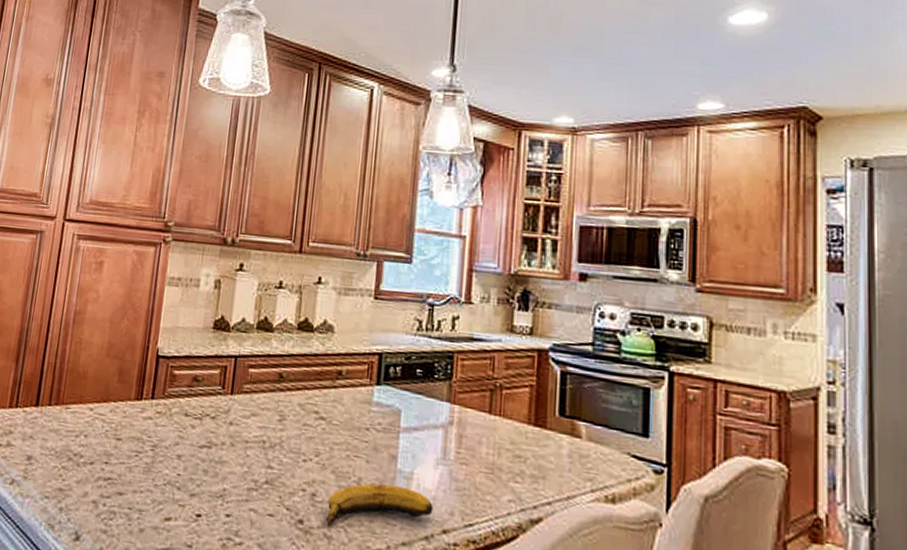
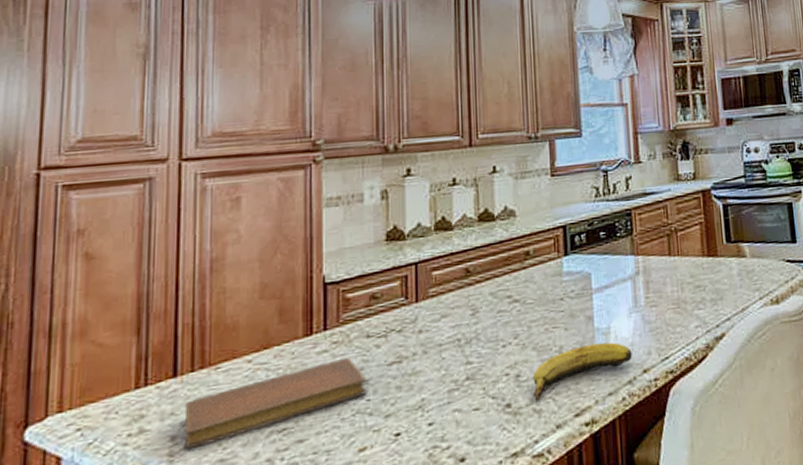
notebook: none [36,428,179,472] -> present [184,357,367,450]

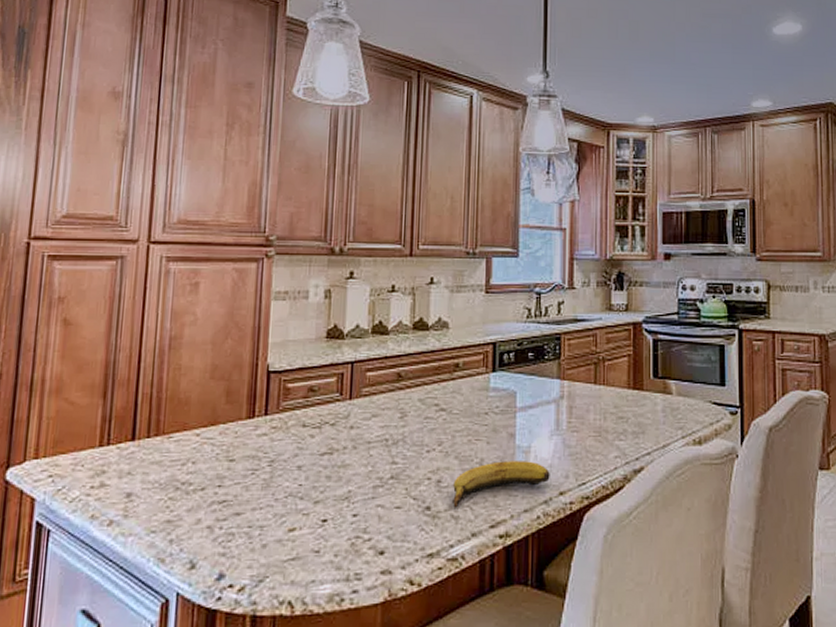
notebook: present [184,357,367,450] -> none [138,442,300,508]

